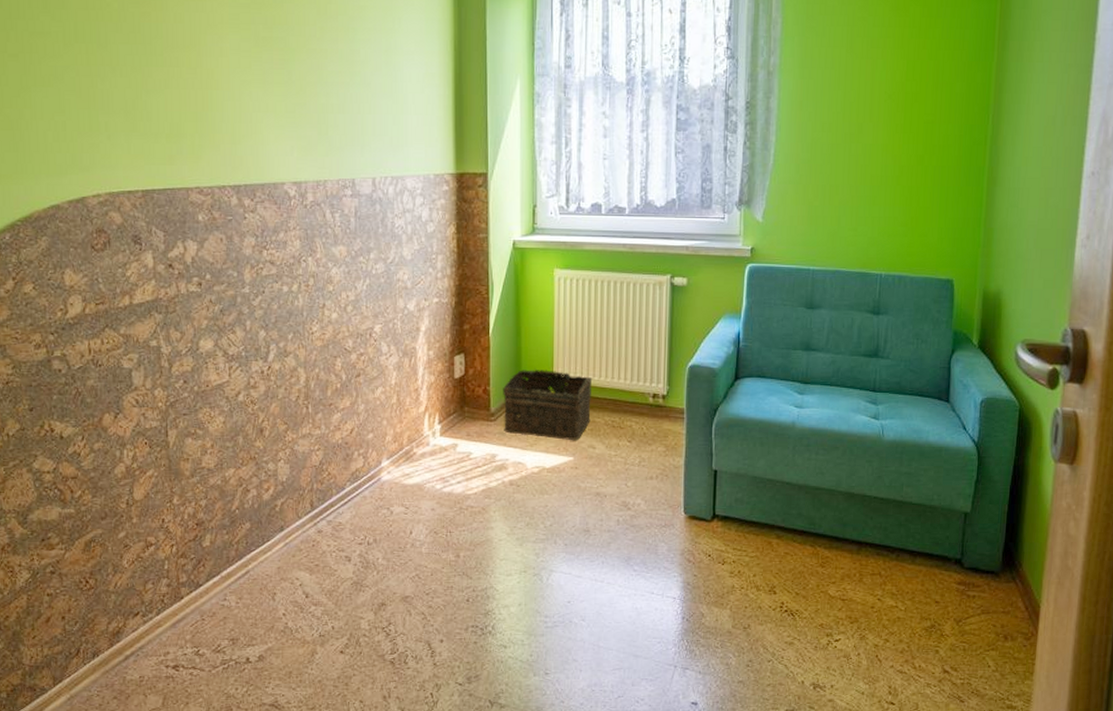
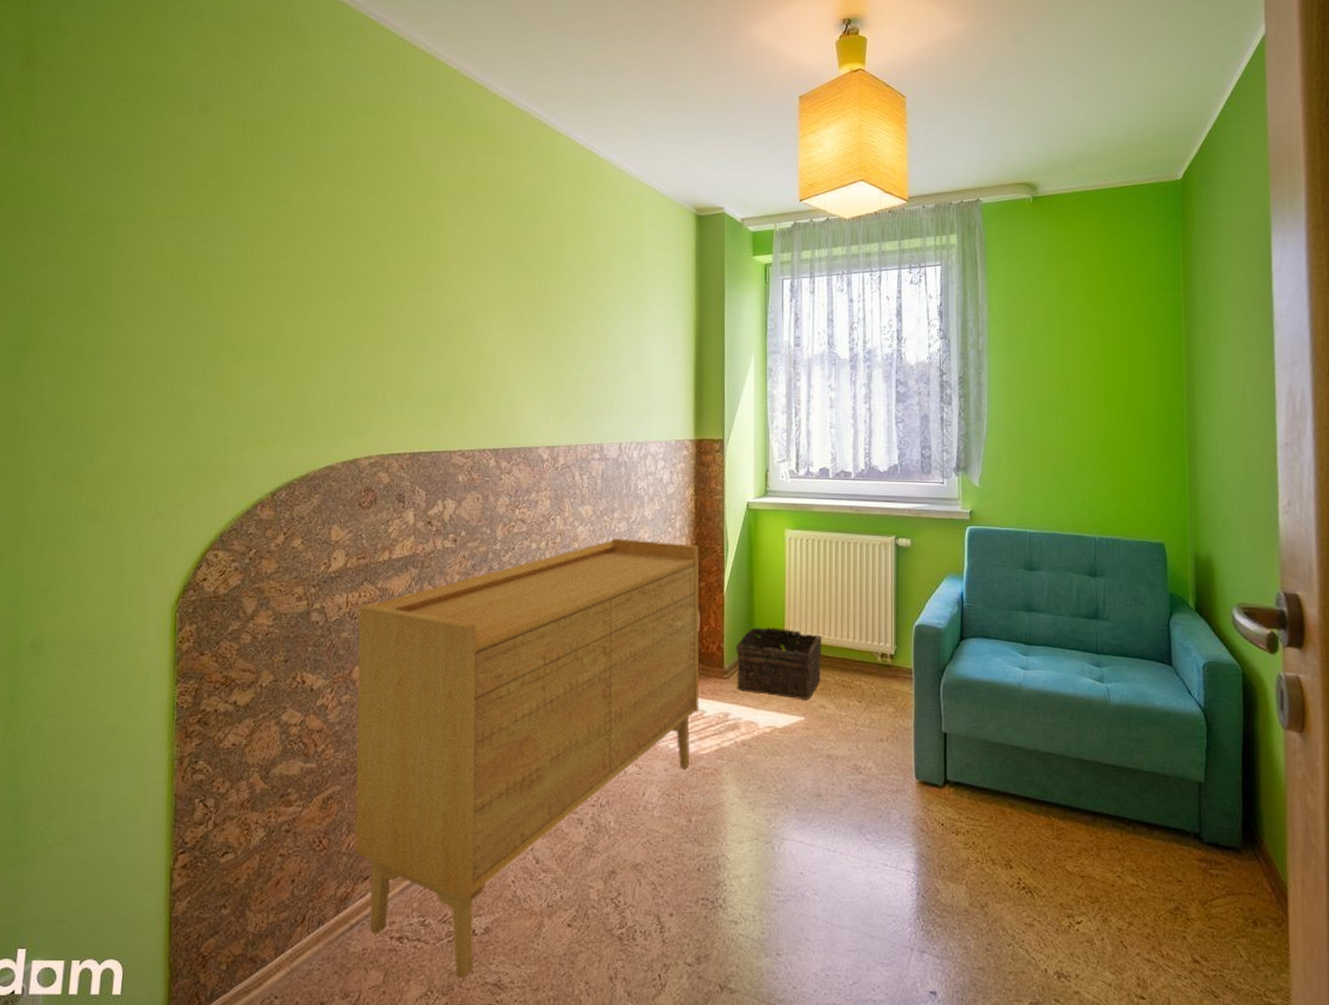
sideboard: none [102,280,465,701] -> present [355,538,700,979]

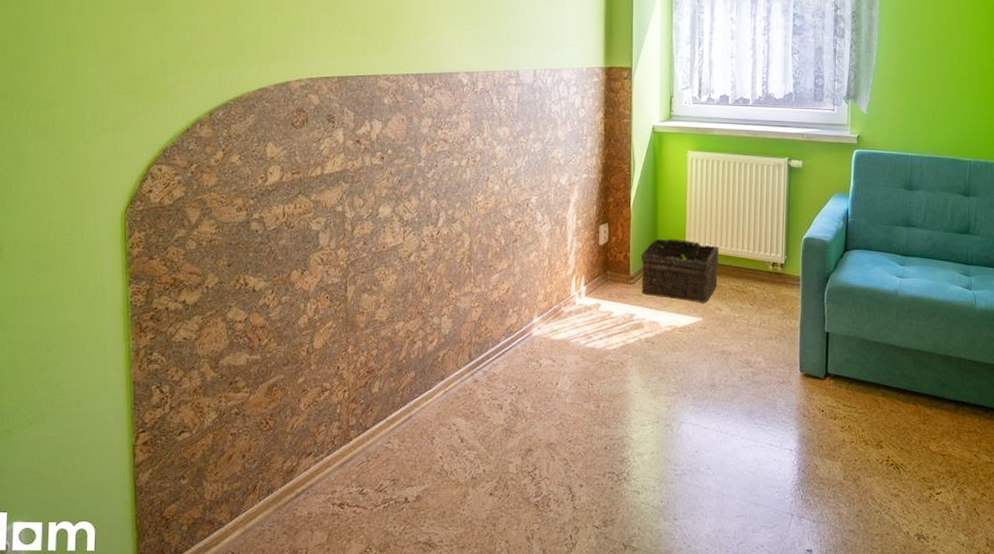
sideboard: present [355,538,700,979] -> none [294,157,608,539]

